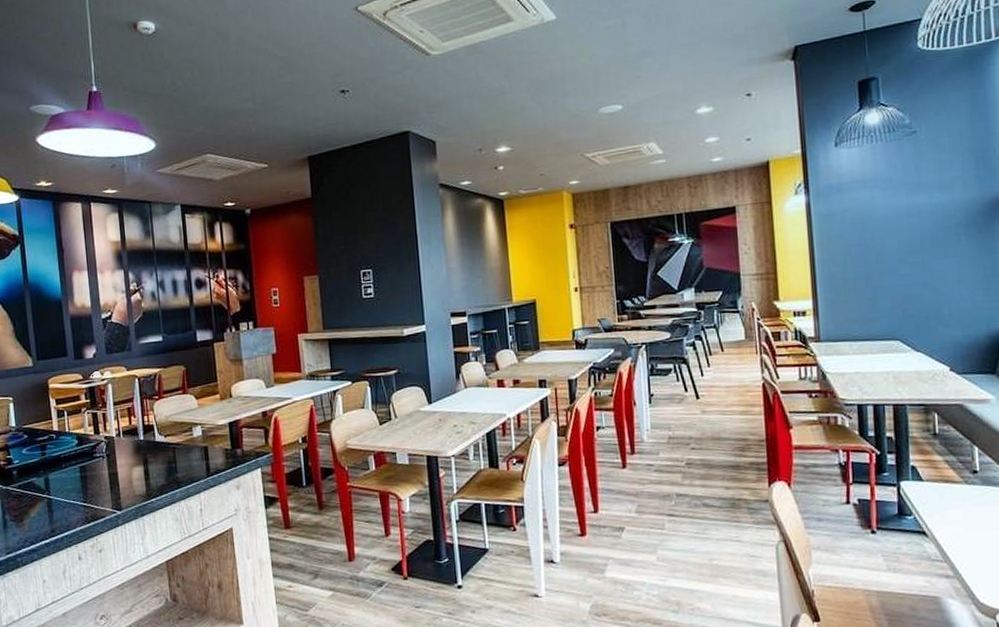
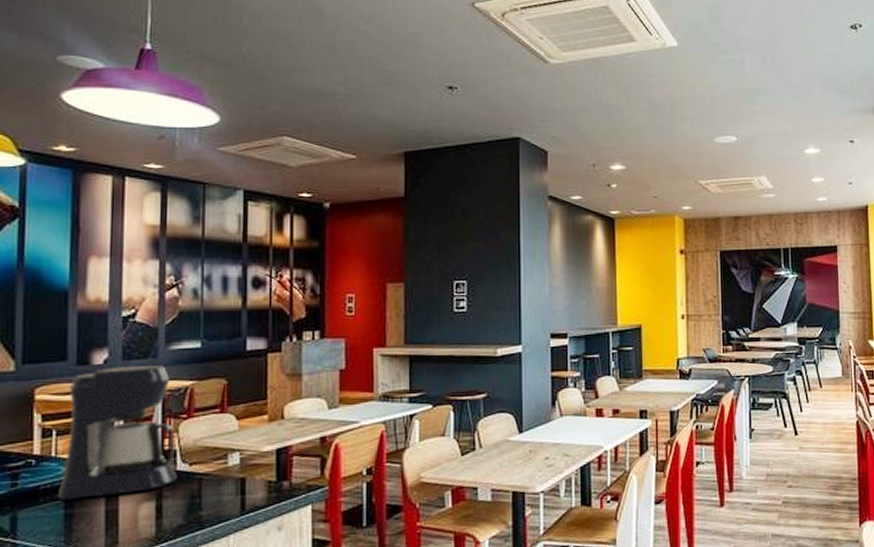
coffee maker: none [72,357,157,465] -> present [58,366,177,500]

